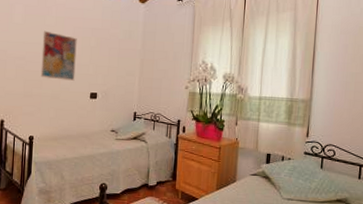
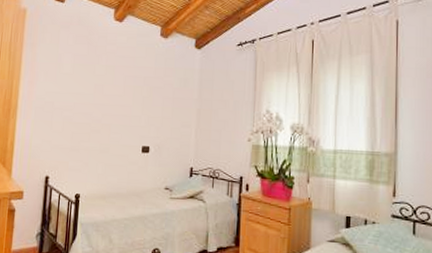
wall art: present [40,30,77,81] -> none [89,80,128,134]

